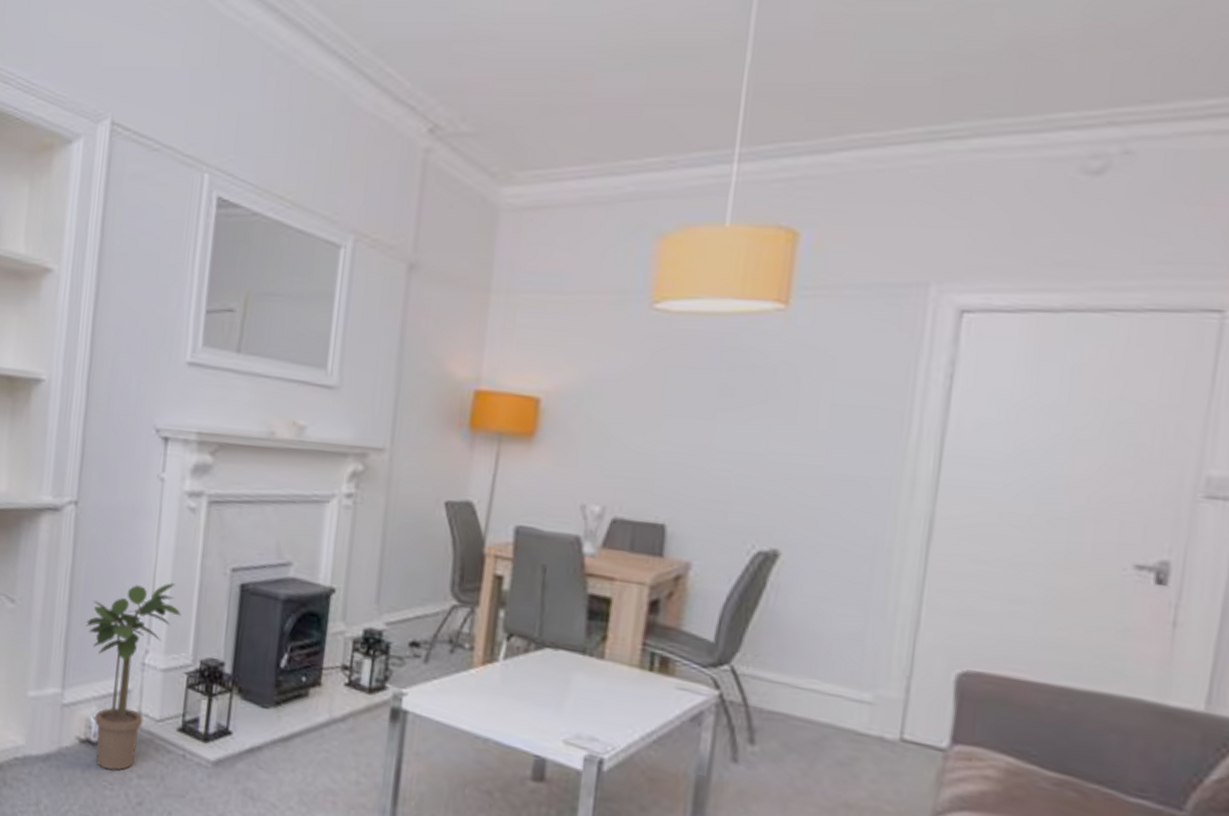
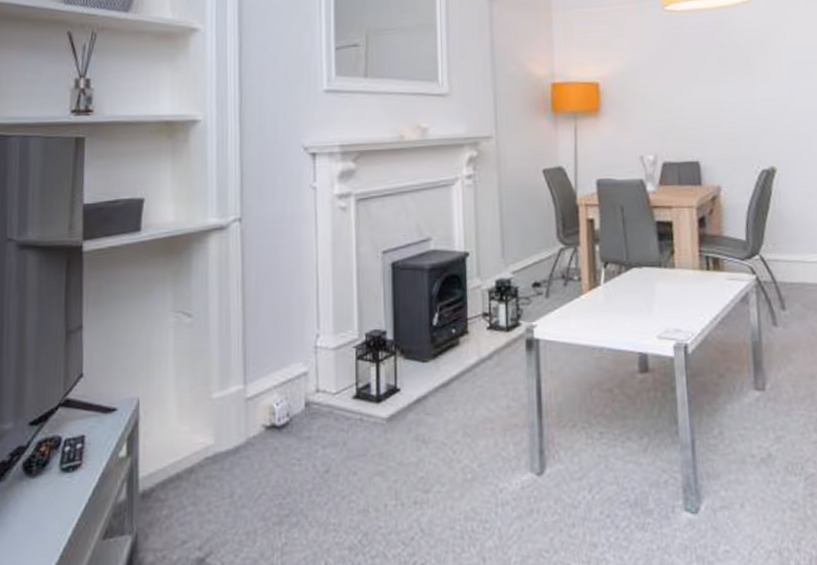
potted plant: present [85,583,181,771] -> none [259,273,344,448]

